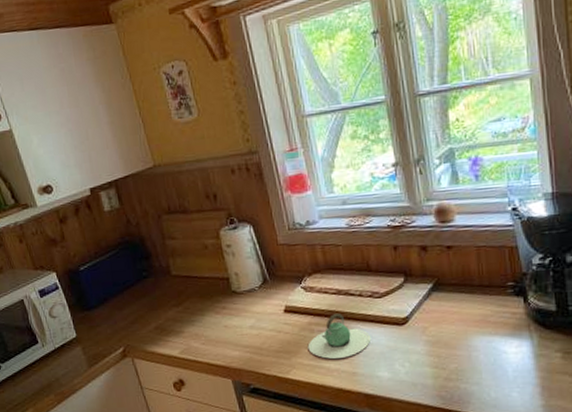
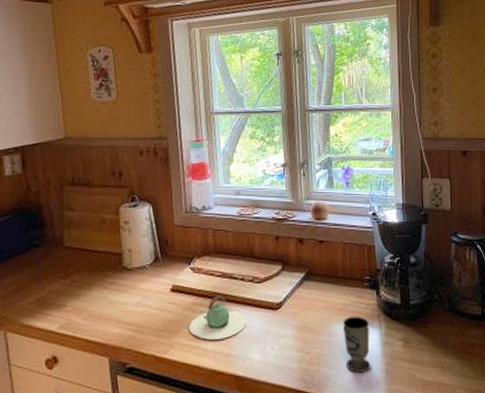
cup: none [483,327,522,389] -> present [342,316,371,373]

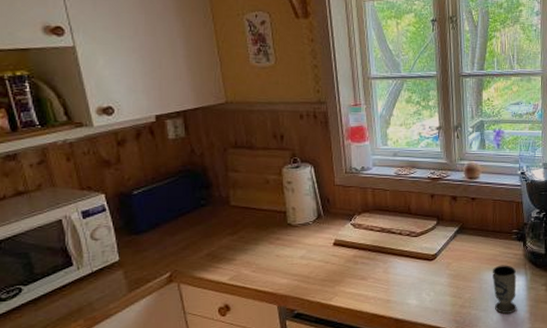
teapot: present [188,296,248,340] -> none [351,249,406,288]

